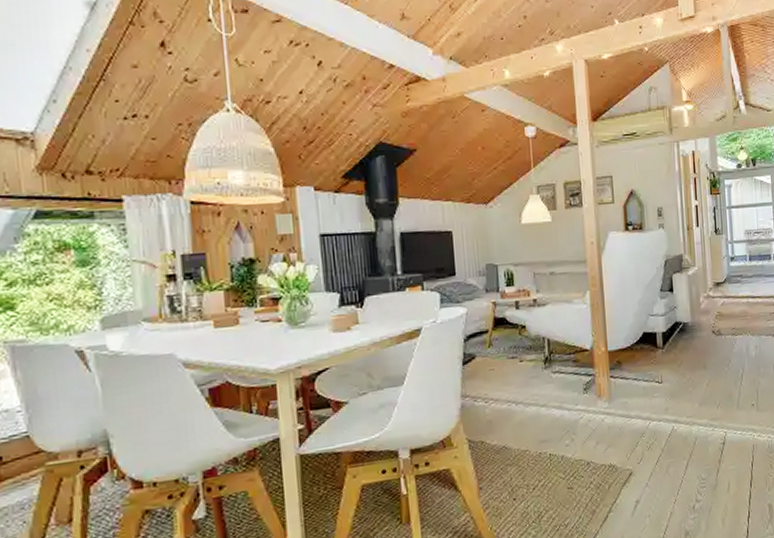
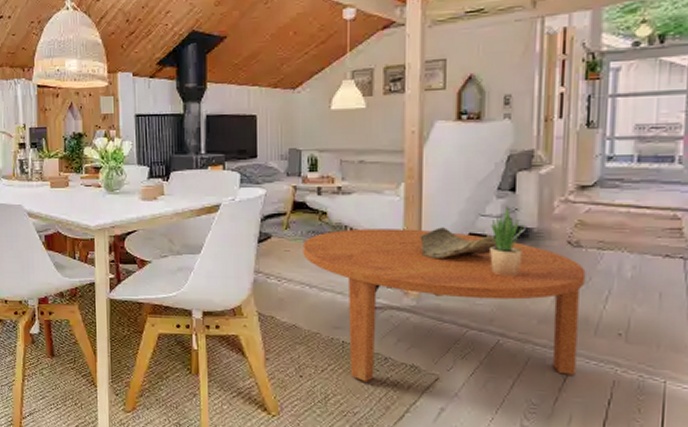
coffee table: none [506,333,728,491] -> present [303,229,586,382]
decorative bowl: none [606,329,665,360] -> present [420,227,498,258]
potted plant: none [658,306,683,368] -> present [490,207,524,276]

